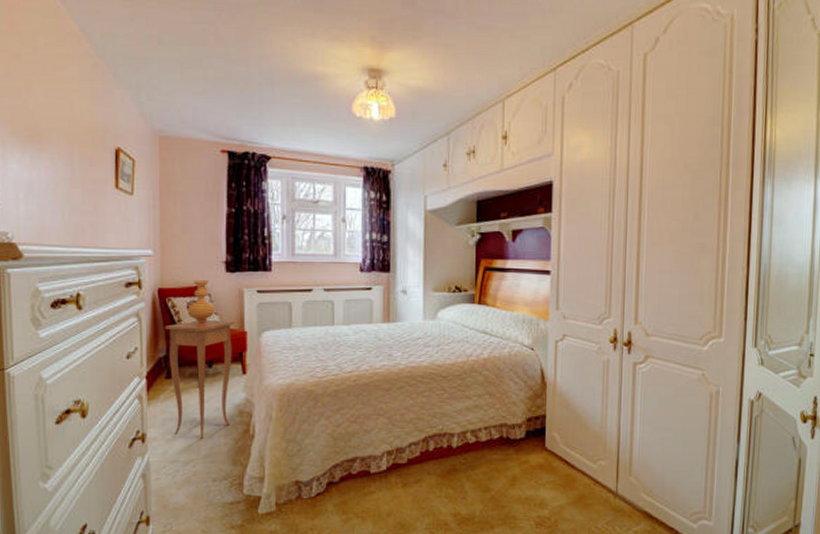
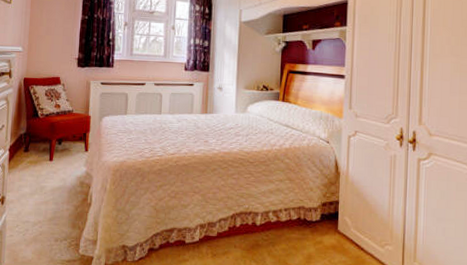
side table: present [165,320,235,439] -> none [27,105,82,204]
vase: present [187,280,216,324] -> none [45,72,67,109]

